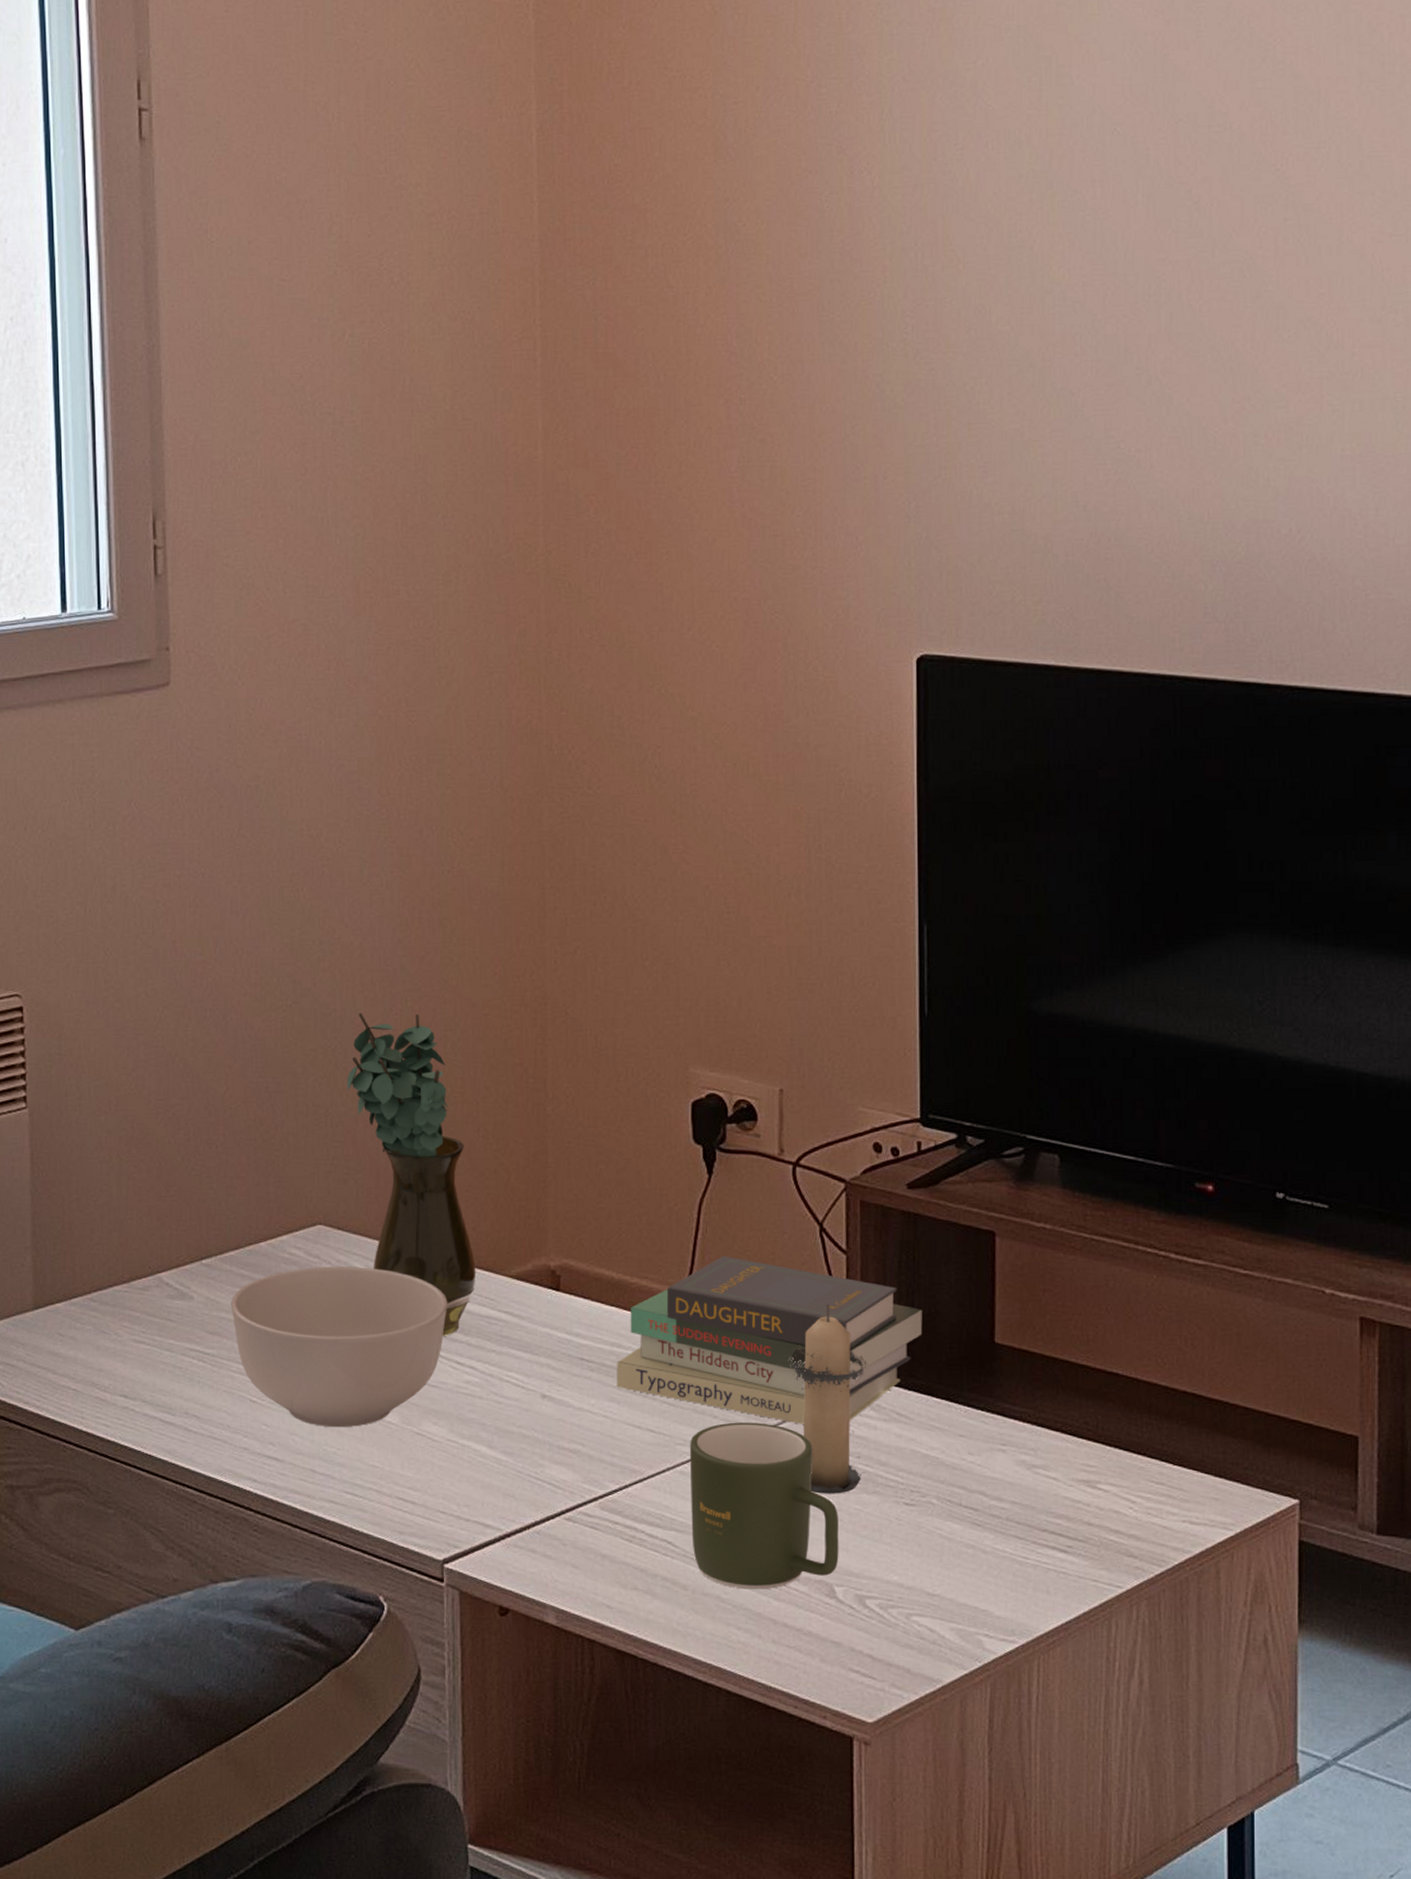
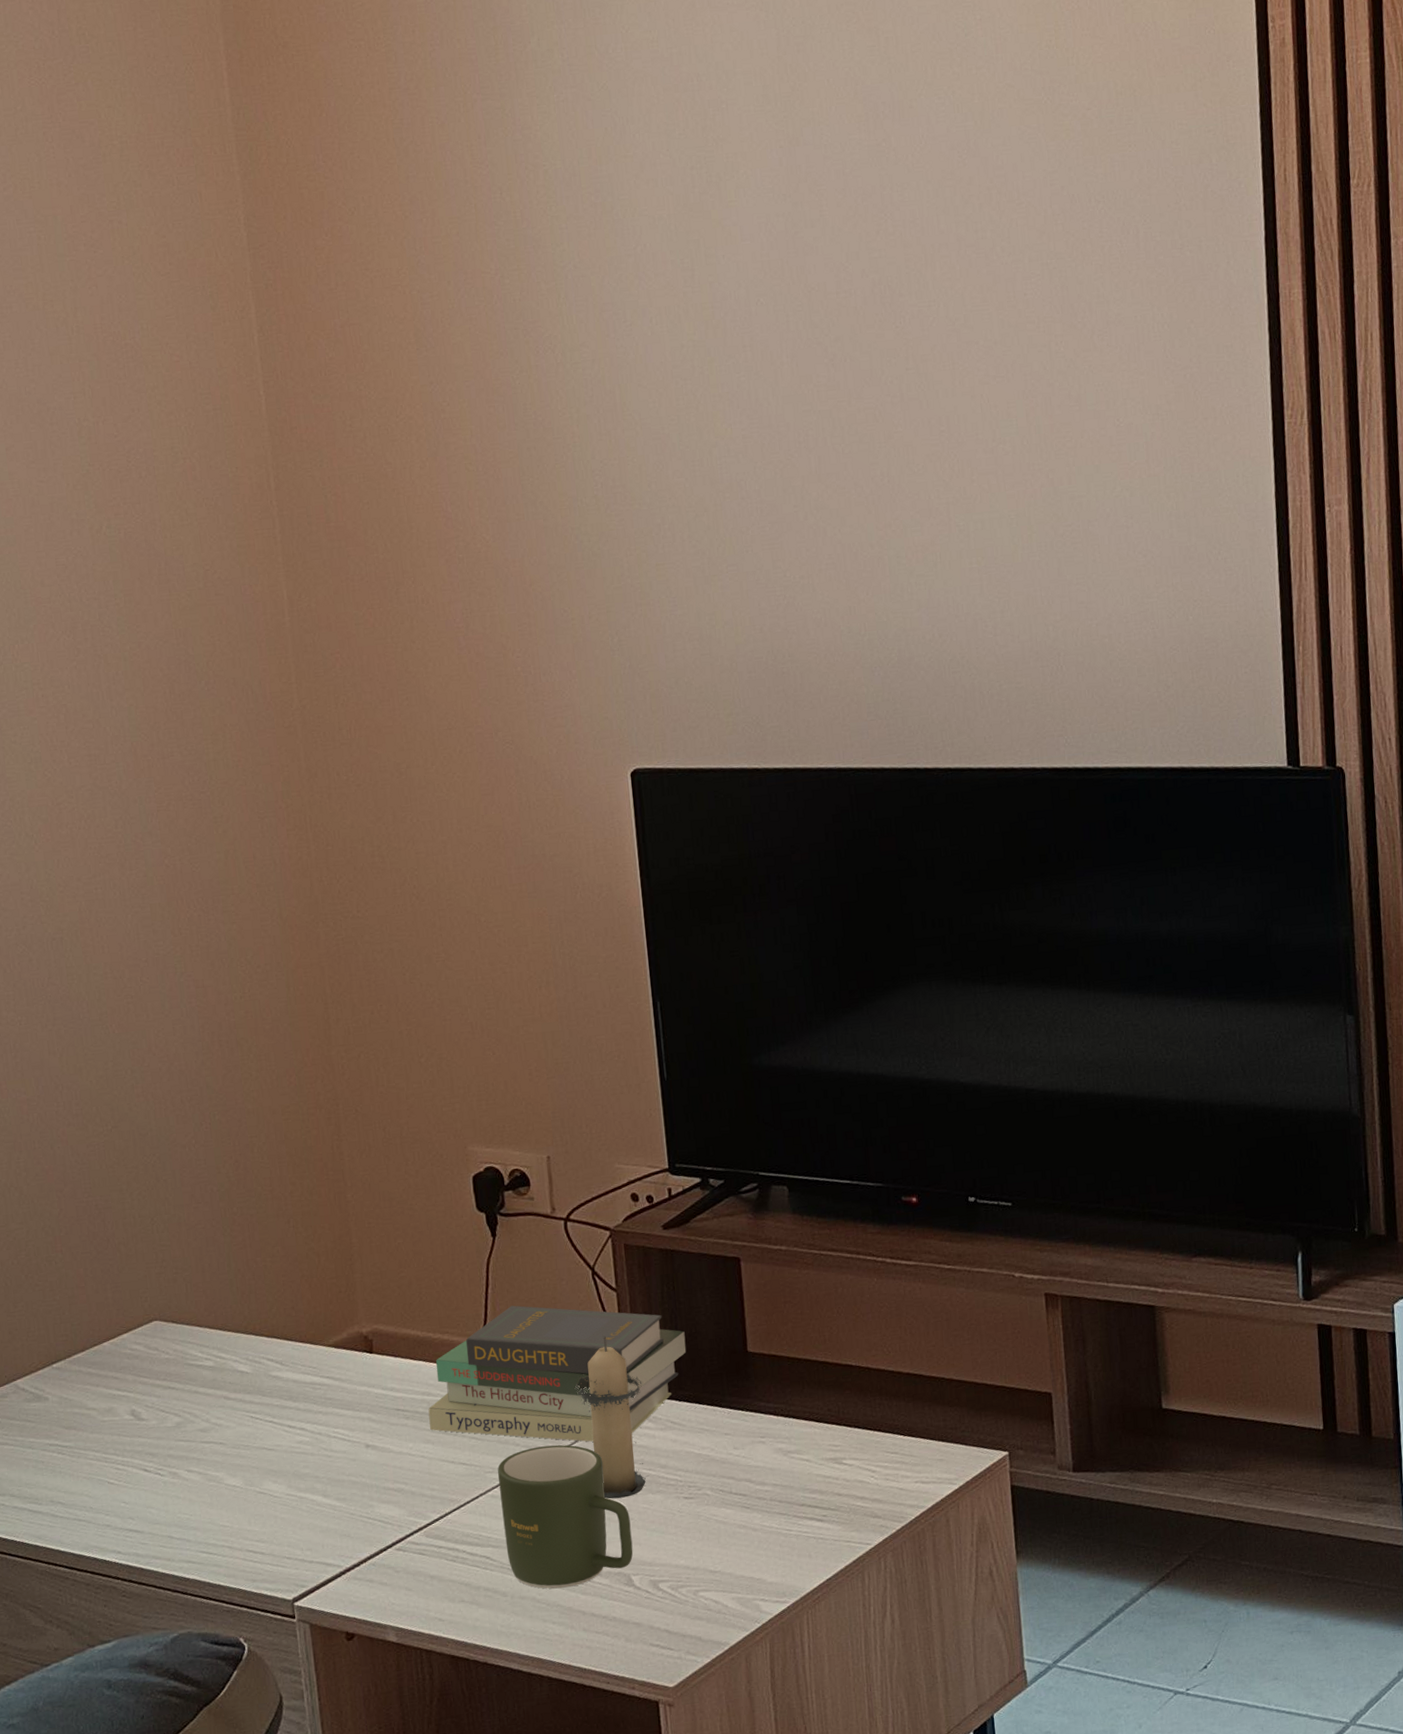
bowl: present [231,1266,448,1428] -> none [82,1353,276,1497]
vase: present [347,1012,476,1336] -> none [167,1125,299,1405]

